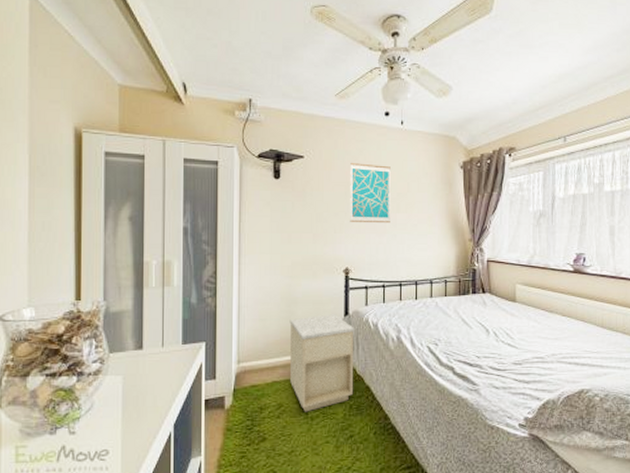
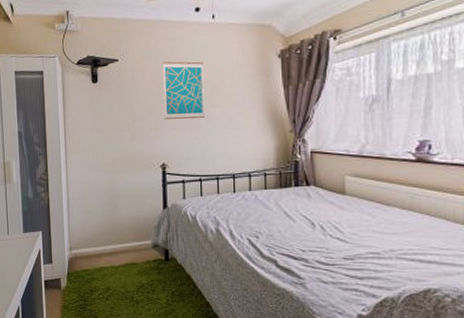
nightstand: present [289,314,354,412] -> none [113,207,174,296]

